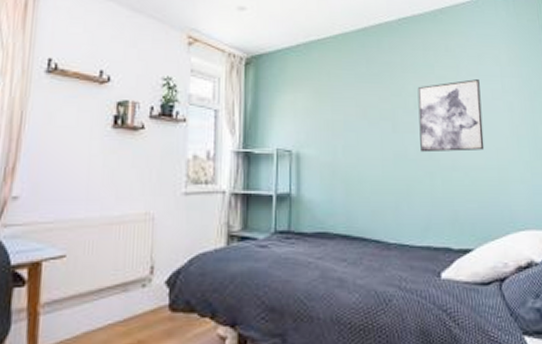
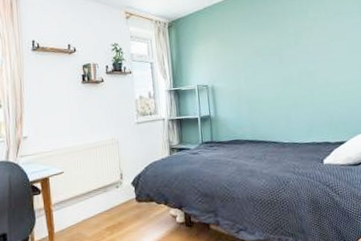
wall art: present [417,79,485,153] -> none [296,17,350,76]

